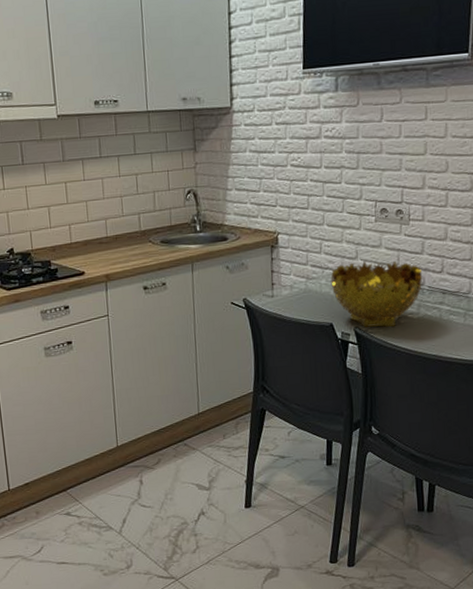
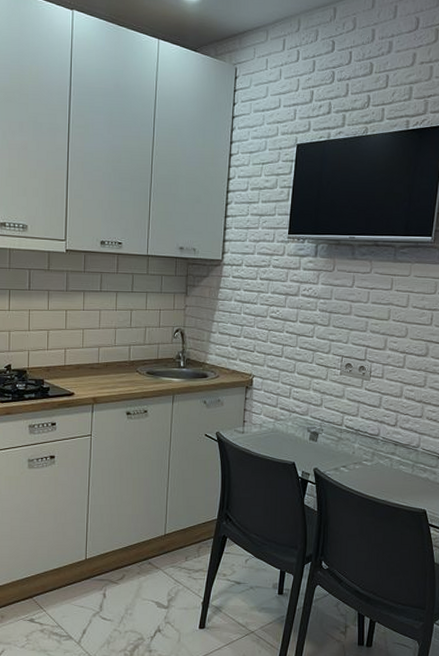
decorative bowl: present [330,260,423,327] -> none [296,408,379,471]

